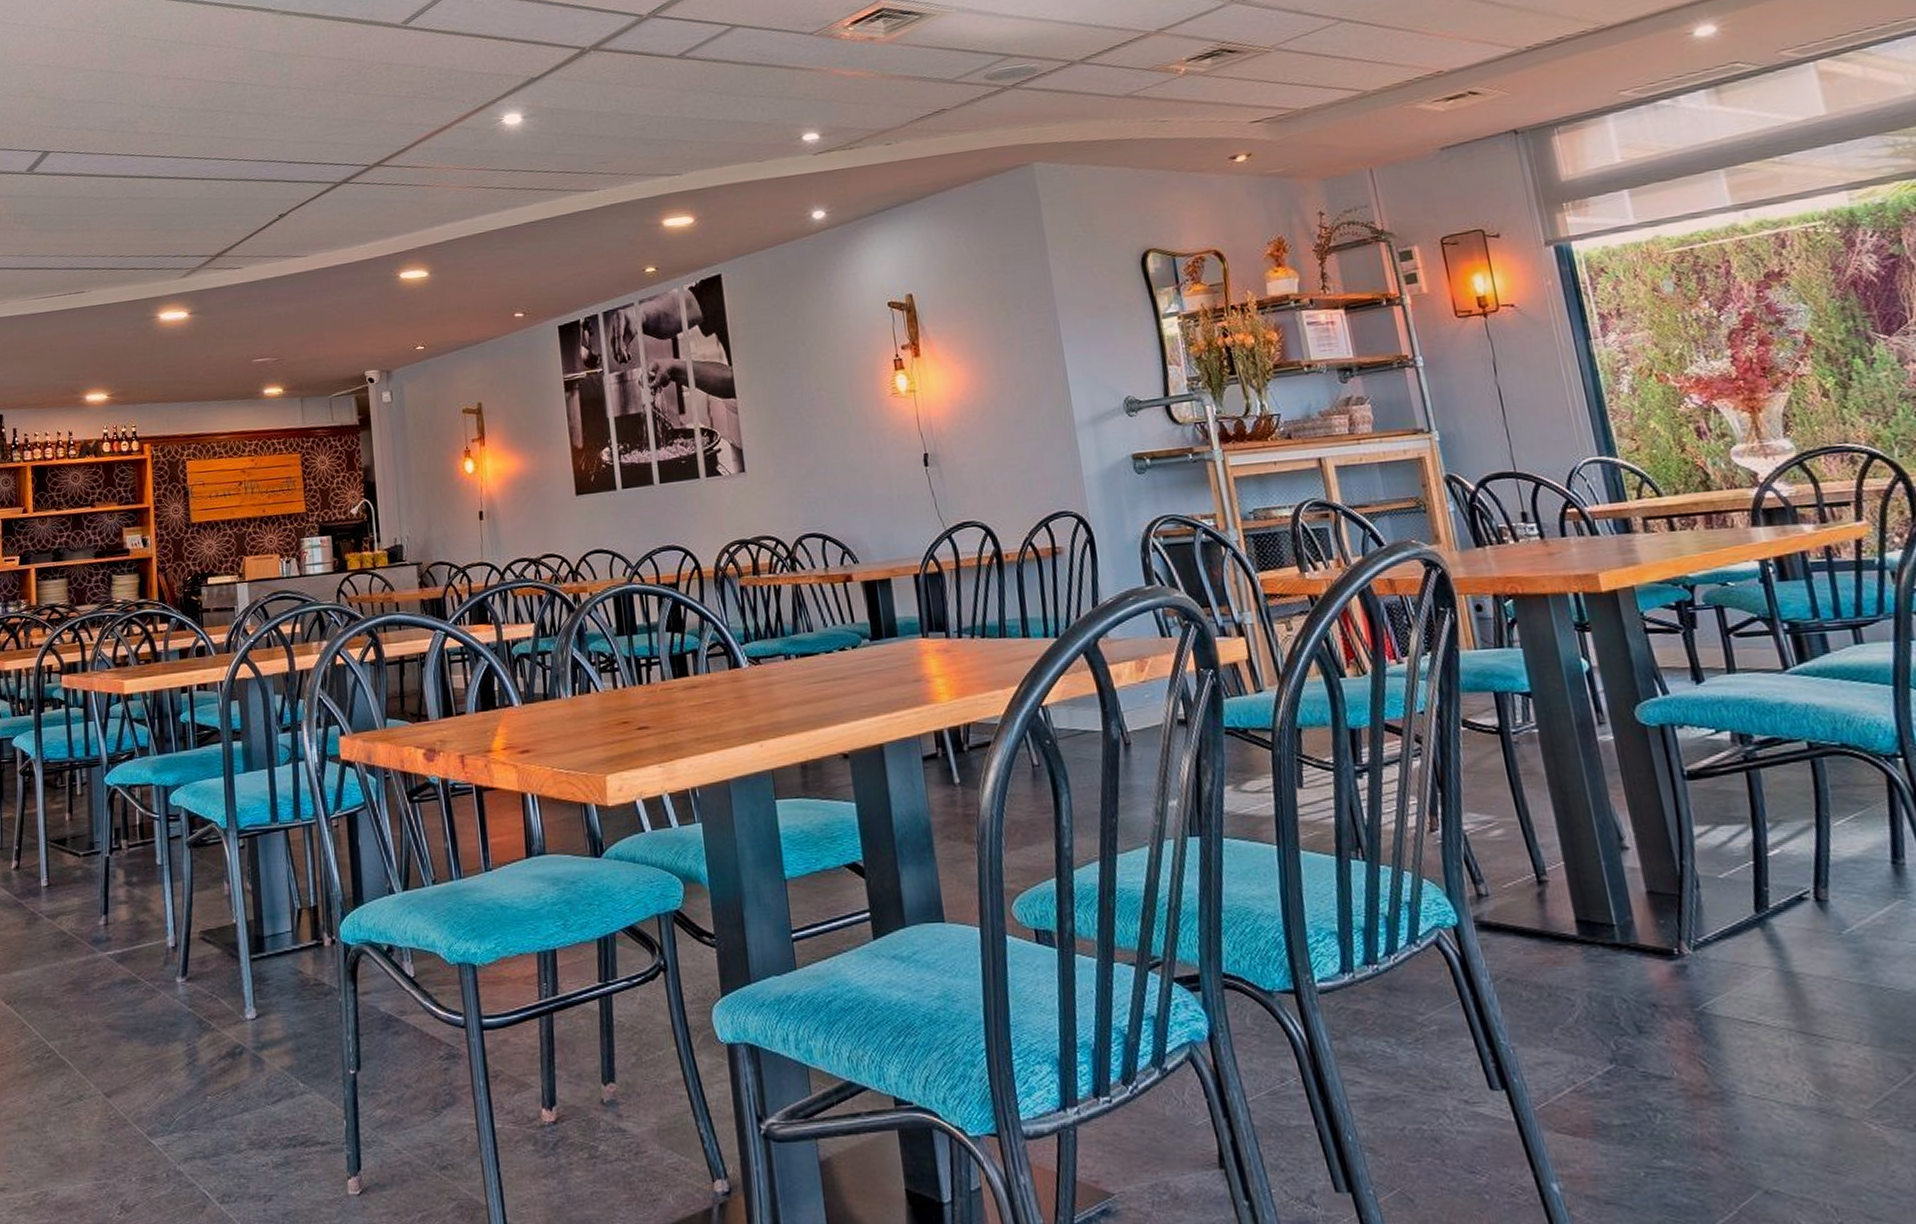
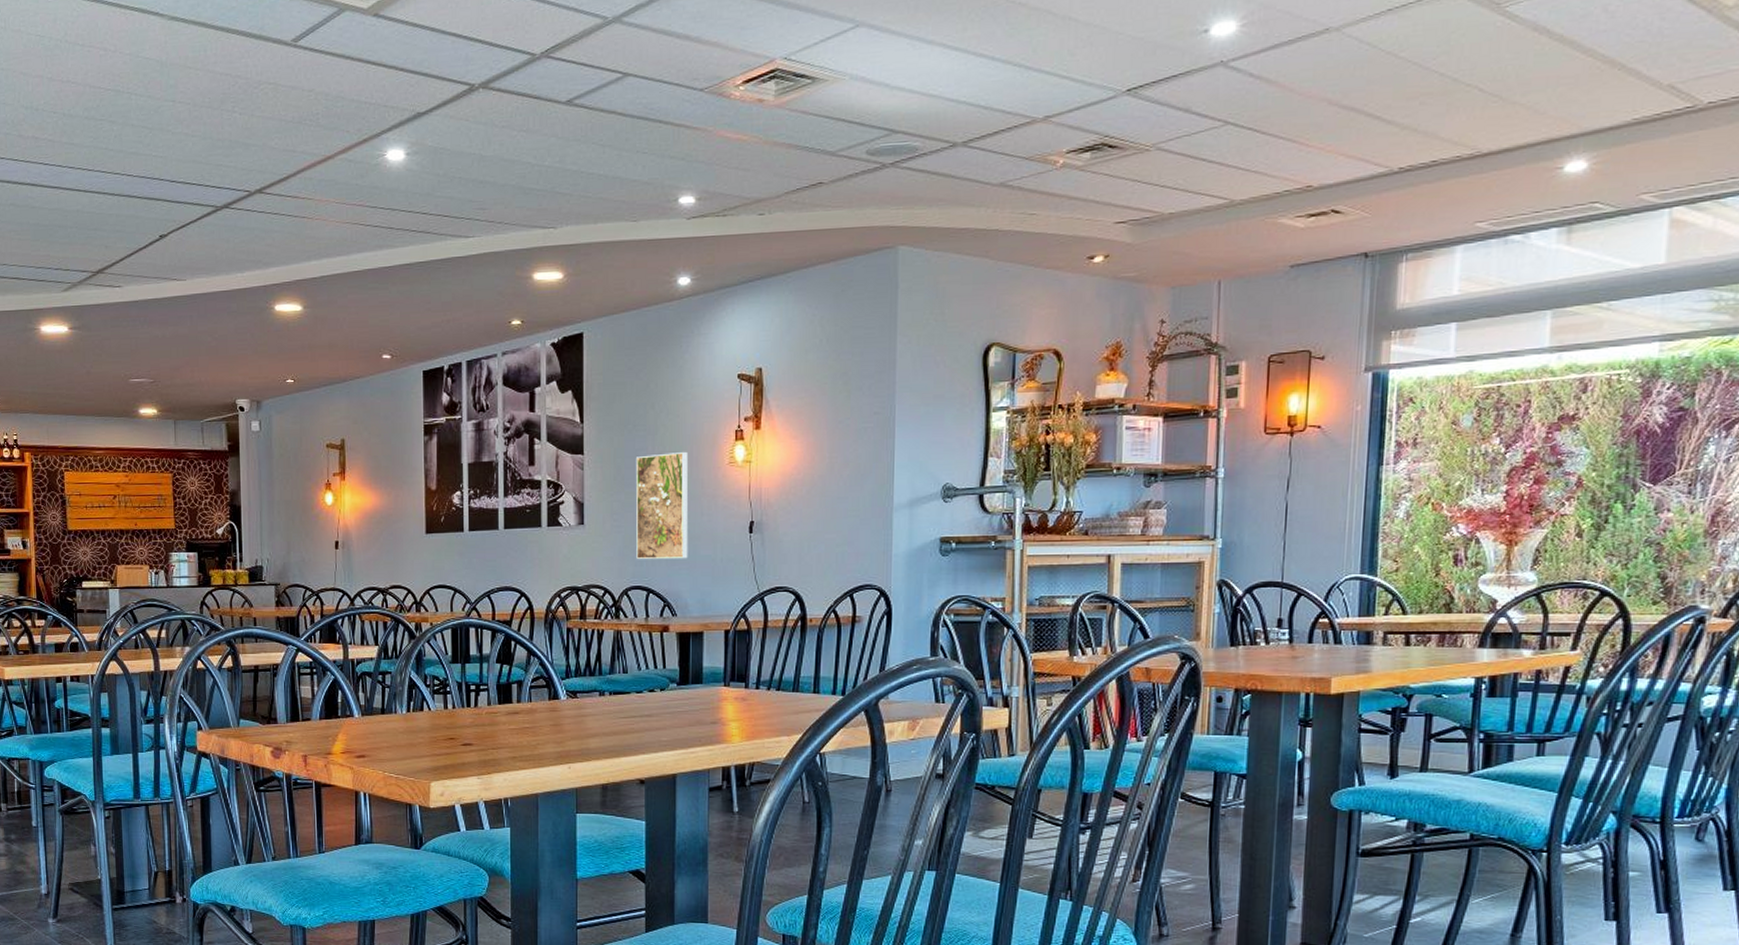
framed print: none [792,386,863,505] -> present [635,451,688,560]

